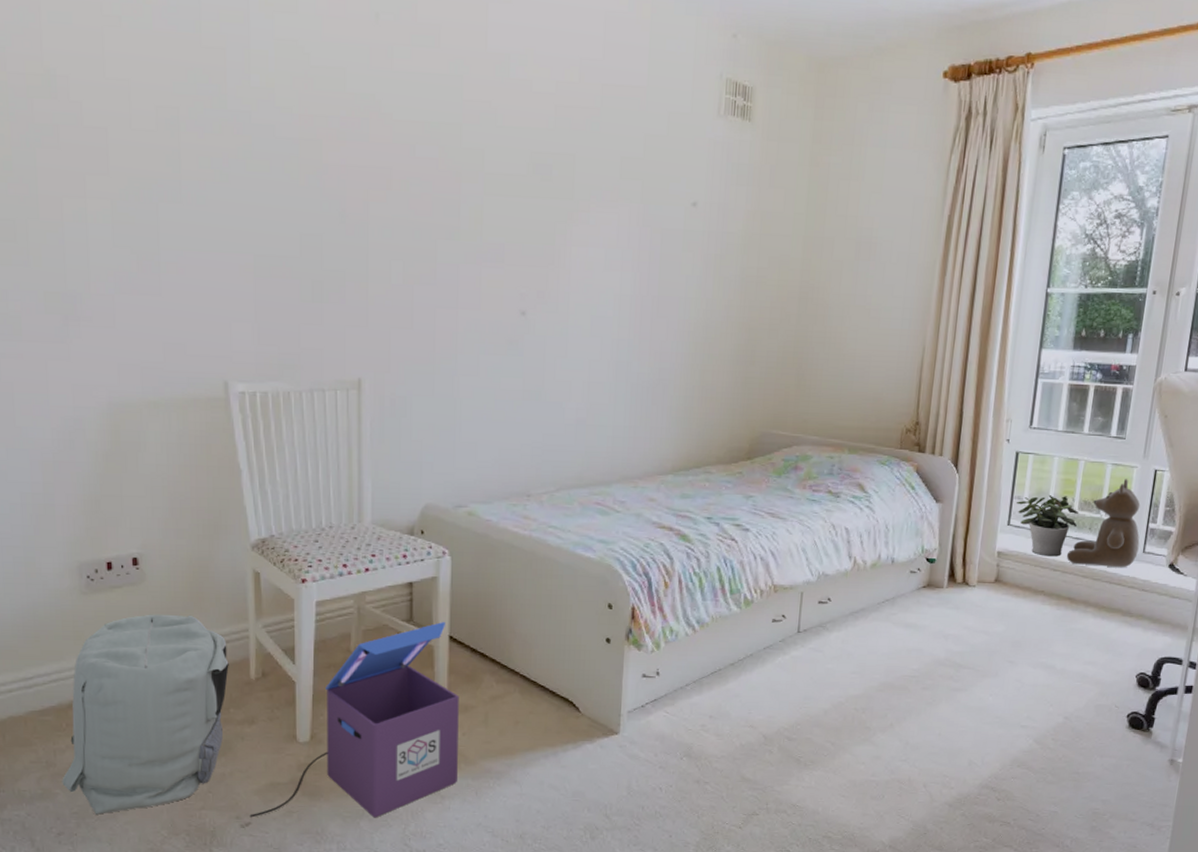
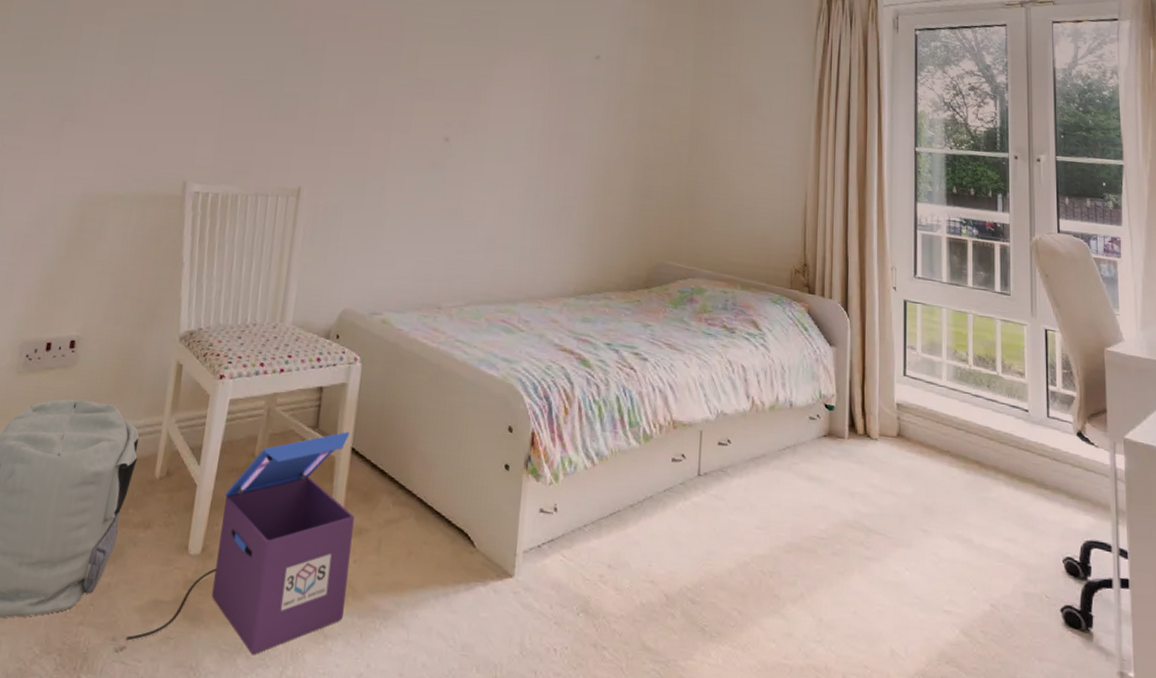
potted plant: present [1016,494,1079,557] -> none [910,346,975,414]
stuffed bear: present [1066,479,1140,568] -> none [968,336,1042,433]

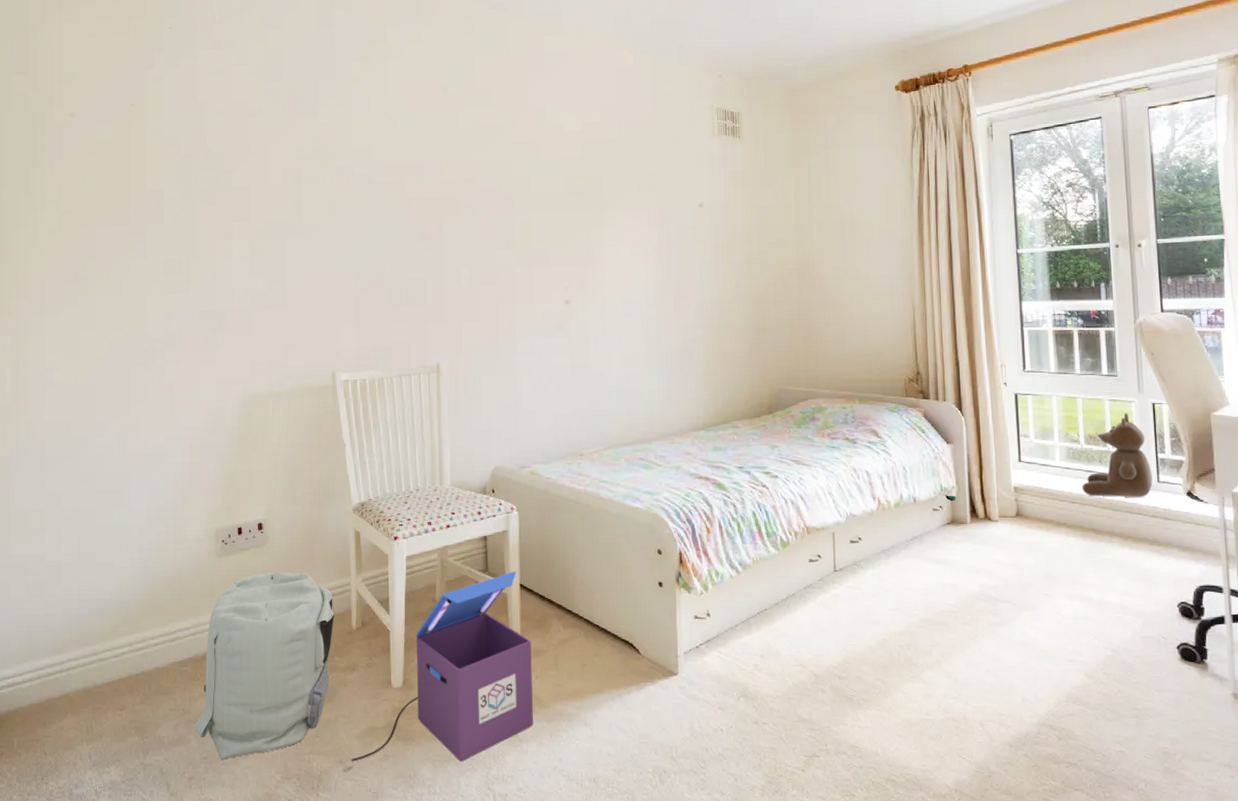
stuffed bear: none [968,336,1042,433] -> present [1082,413,1153,498]

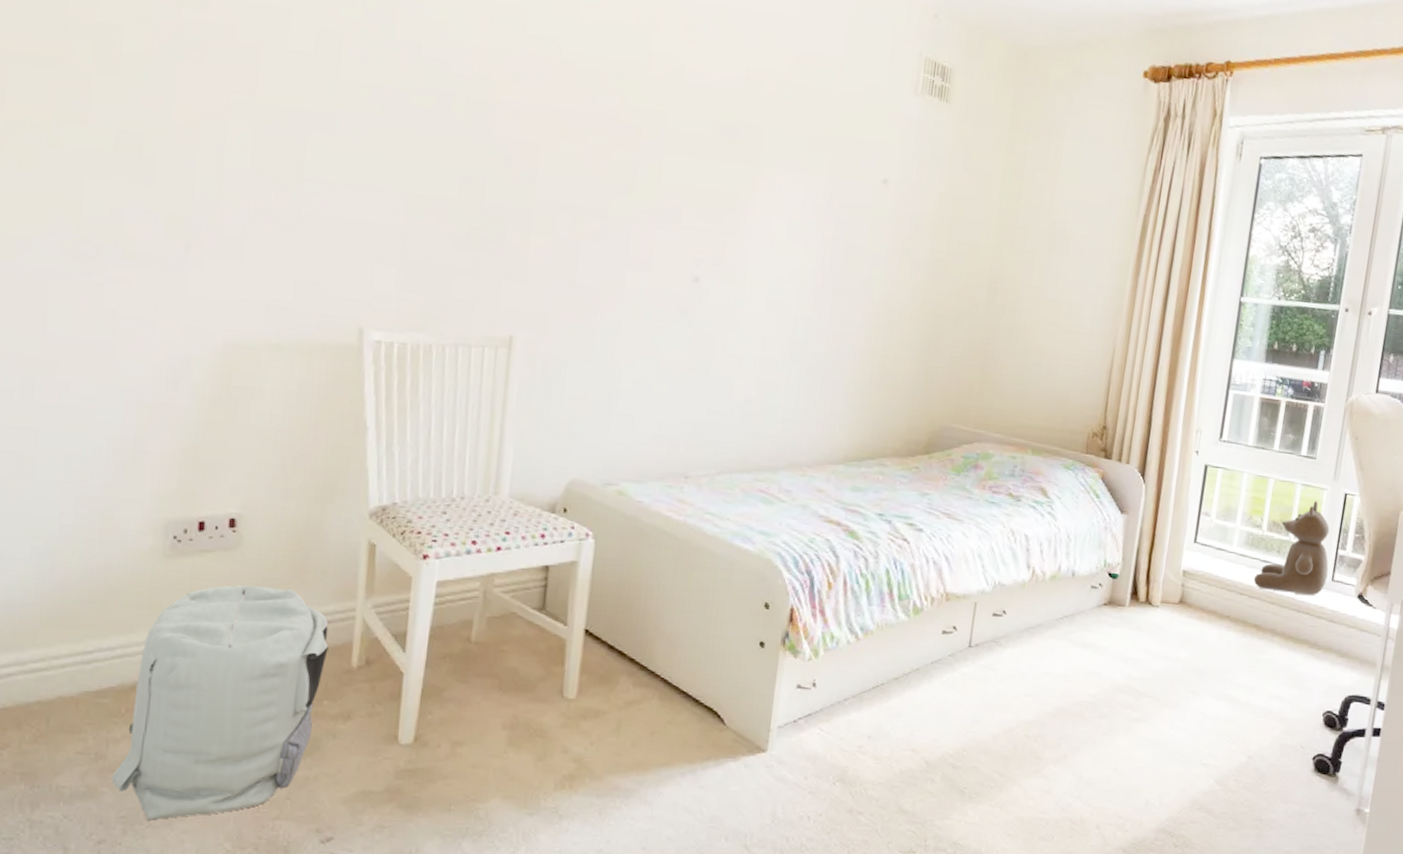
toy box: present [351,572,533,762] -> none [332,613,590,838]

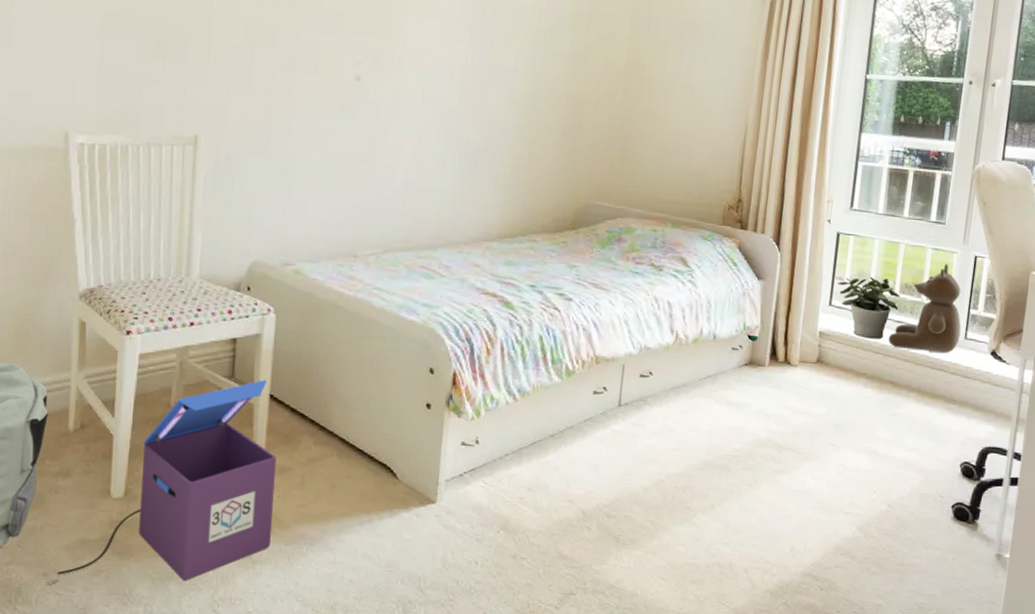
toy box: none [332,613,590,838] -> present [57,380,277,581]
potted plant: none [1204,512,1268,580] -> present [838,276,901,339]

